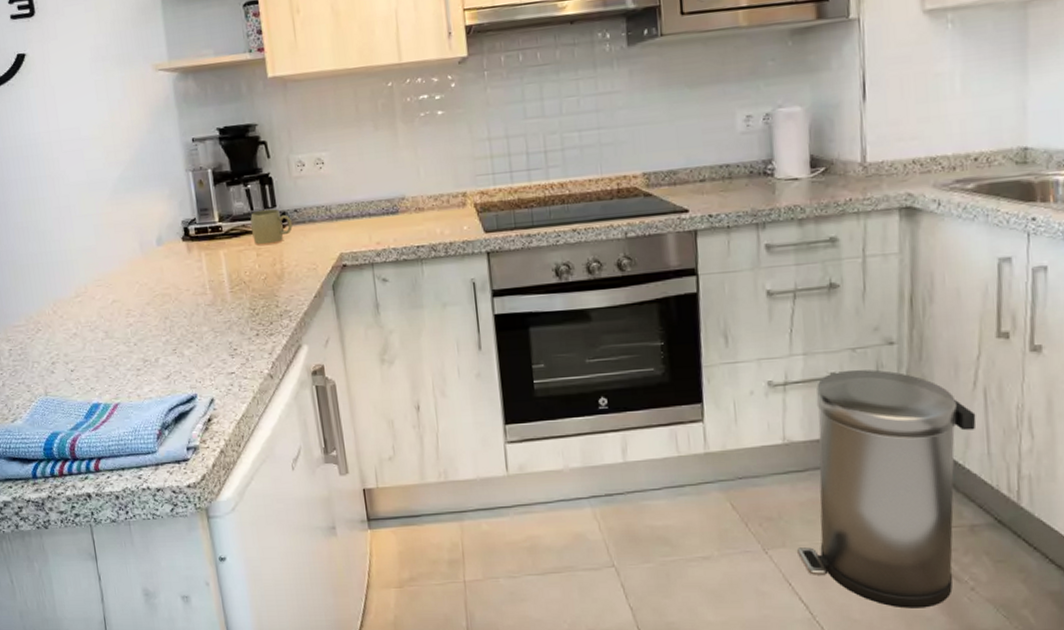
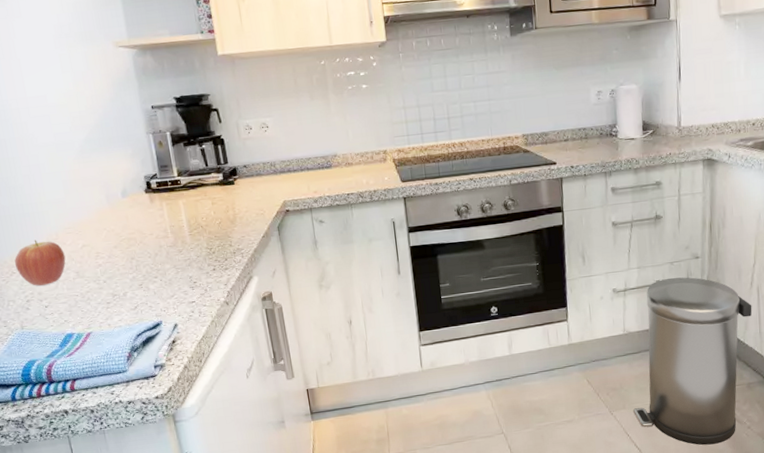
fruit: none [40,293,95,346] -> present [14,240,66,286]
mug: present [250,209,293,246] -> none [205,165,243,196]

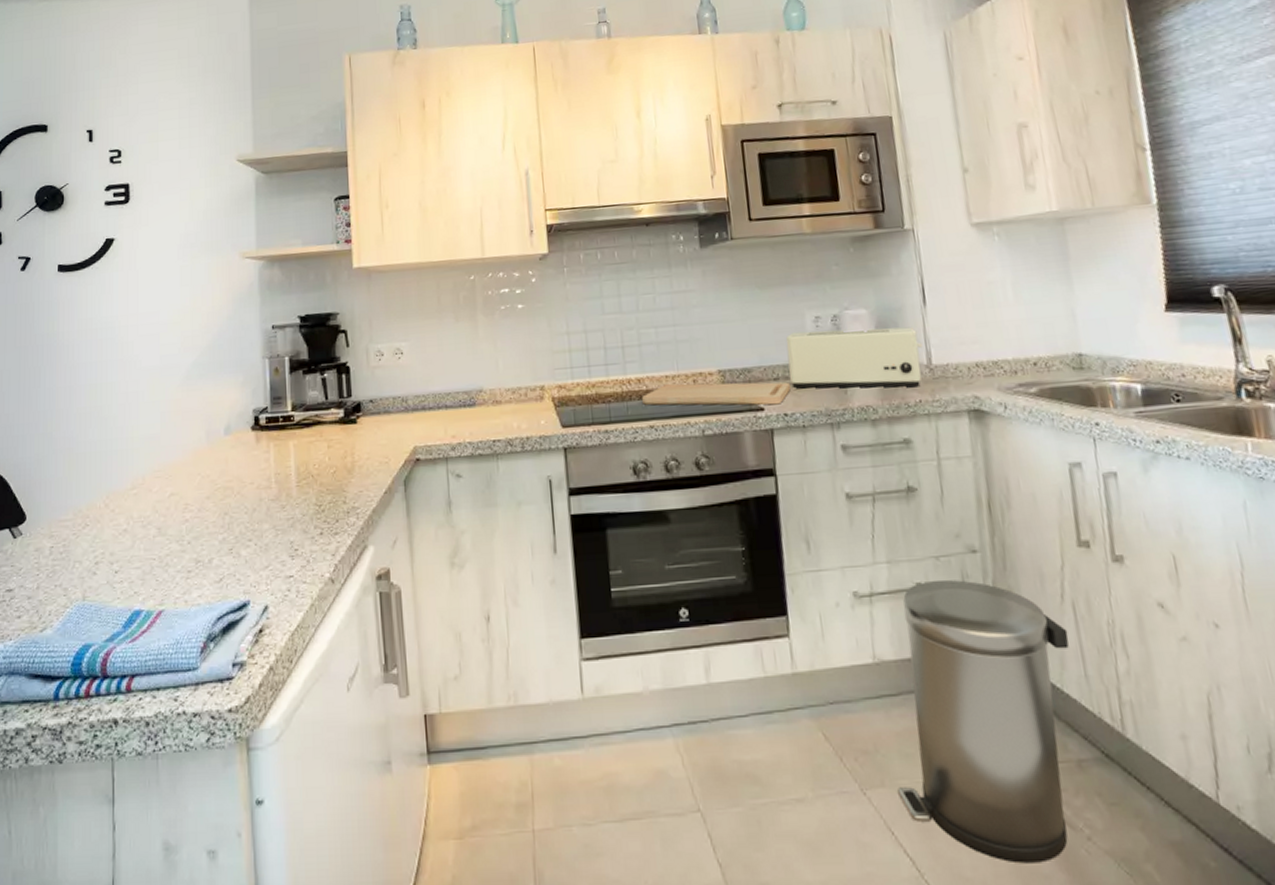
fruit: present [14,240,66,286] -> none [90,484,149,544]
cutting board: none [464,142,577,163] -> present [642,382,791,406]
toaster: none [574,98,675,147] -> present [785,327,922,389]

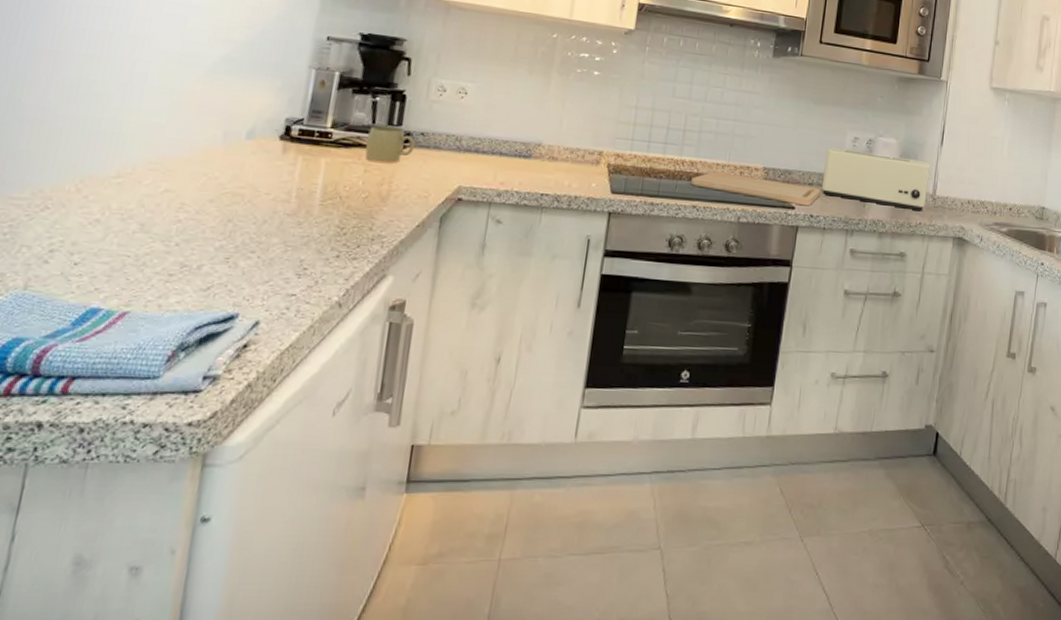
mug: none [323,399,367,438] -> present [364,125,415,164]
pedal bin: present [896,579,1069,864] -> none [828,370,984,601]

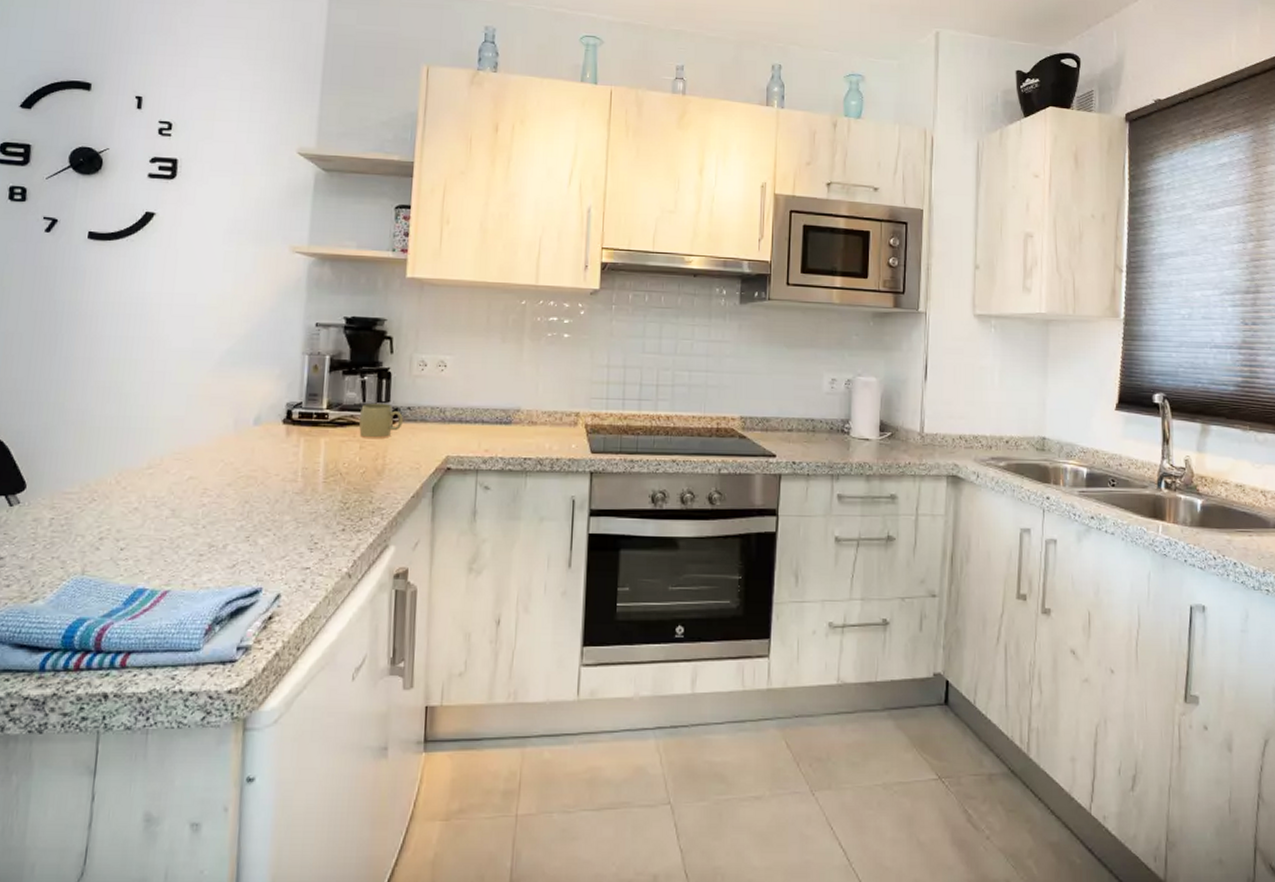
cutting board: present [691,171,821,207] -> none [668,424,801,453]
toaster: present [821,147,932,212] -> none [801,390,918,451]

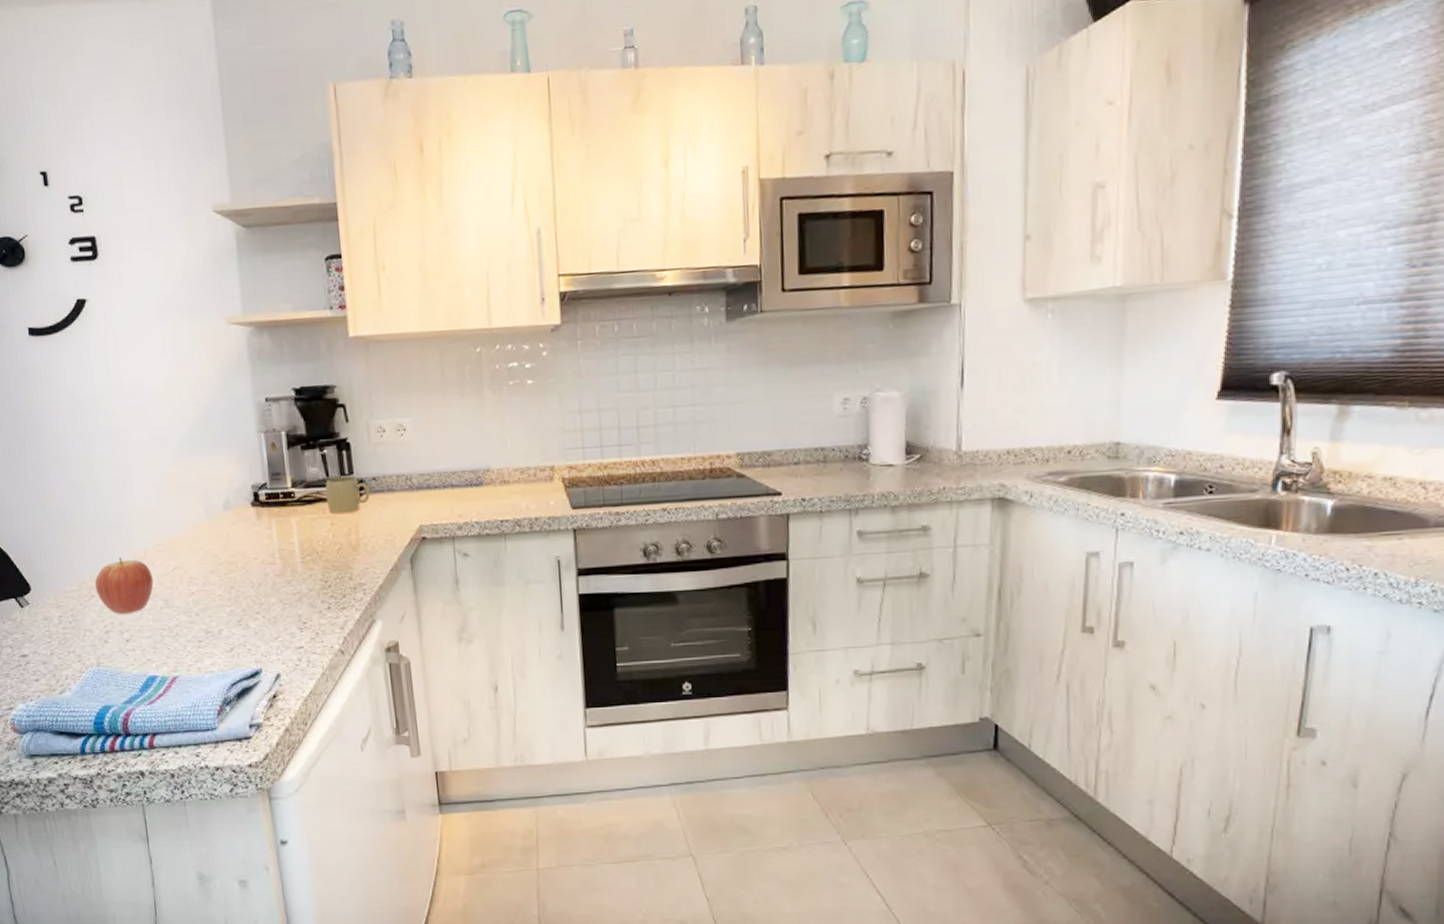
fruit: none [98,462,165,521] -> present [94,557,154,614]

